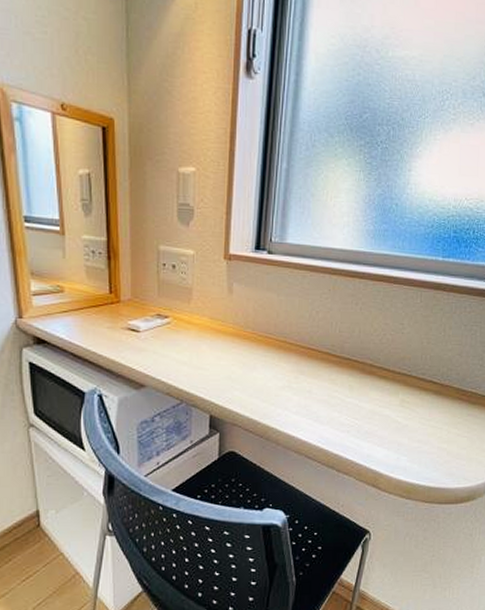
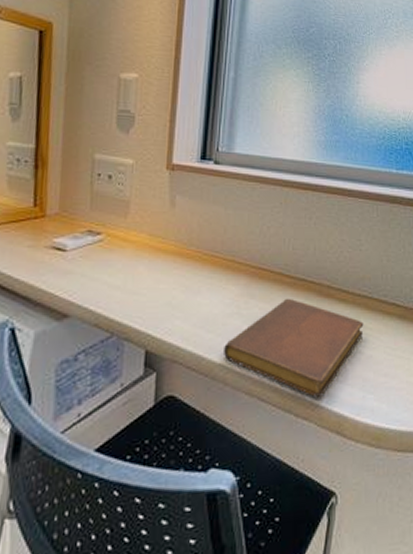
notebook: none [276,374,402,457] -> present [224,298,364,397]

